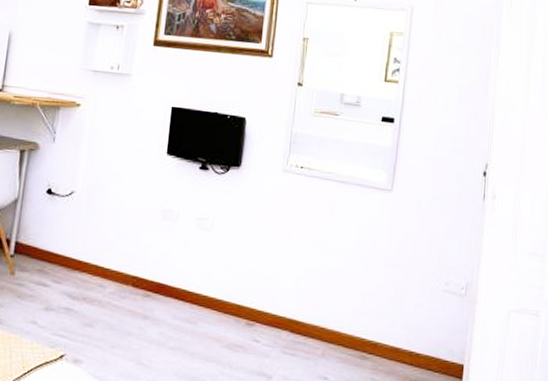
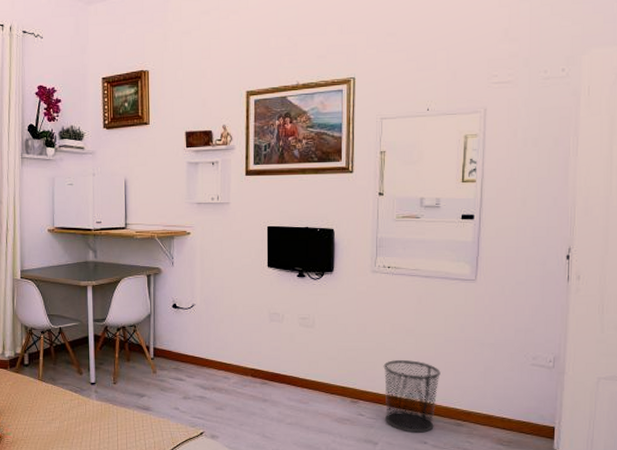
waste bin: none [283,276,348,366] -> present [383,360,441,433]

